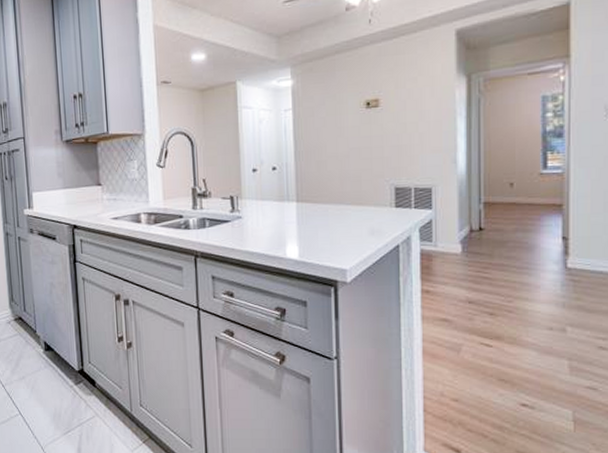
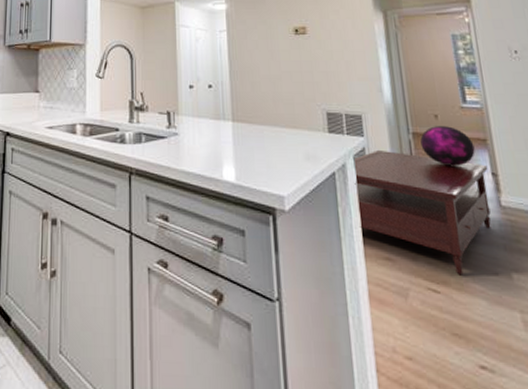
coffee table: none [418,221,559,331] -> present [354,149,491,275]
decorative orb: none [491,194,548,233] -> present [420,126,475,166]

